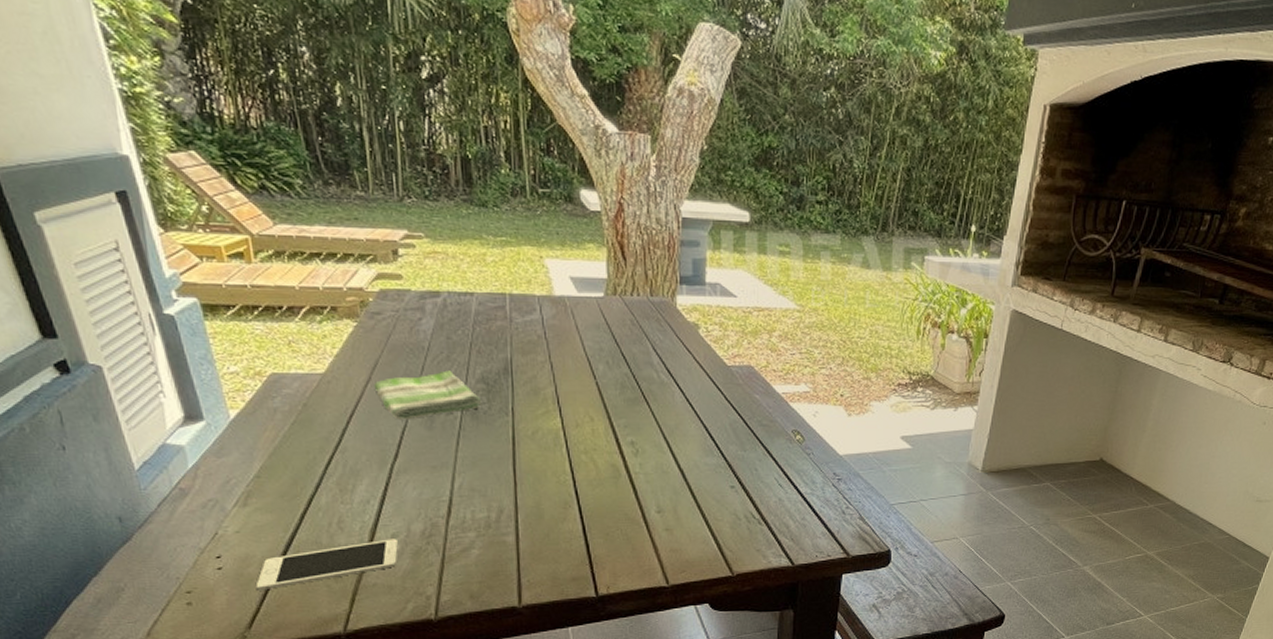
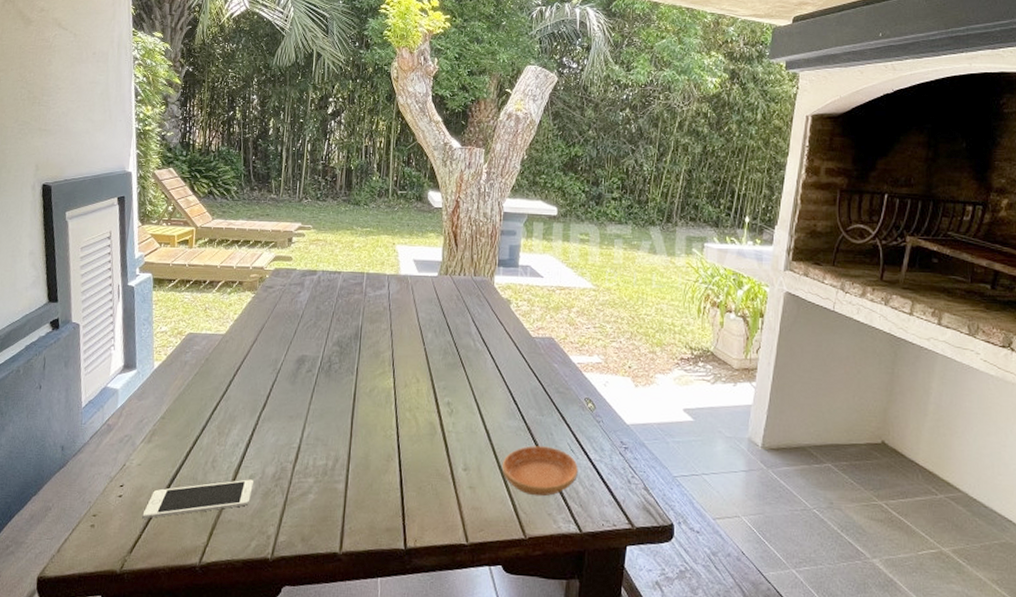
dish towel: present [373,370,482,420] -> none [258,334,335,375]
saucer: none [701,483,787,534] -> present [501,446,578,497]

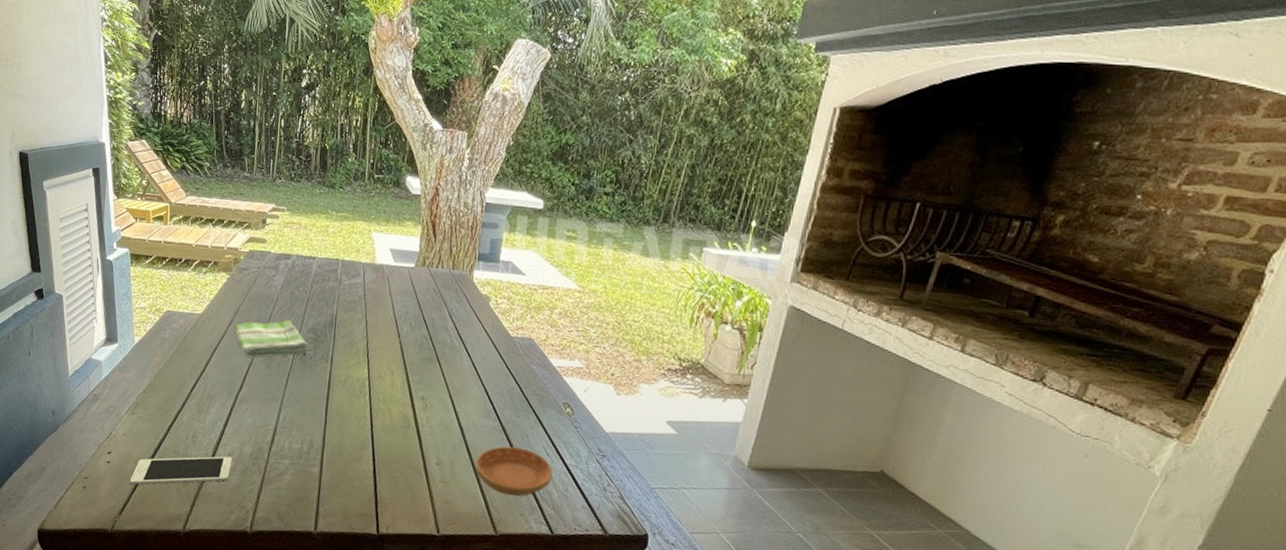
dish towel: none [258,334,335,375] -> present [234,320,310,358]

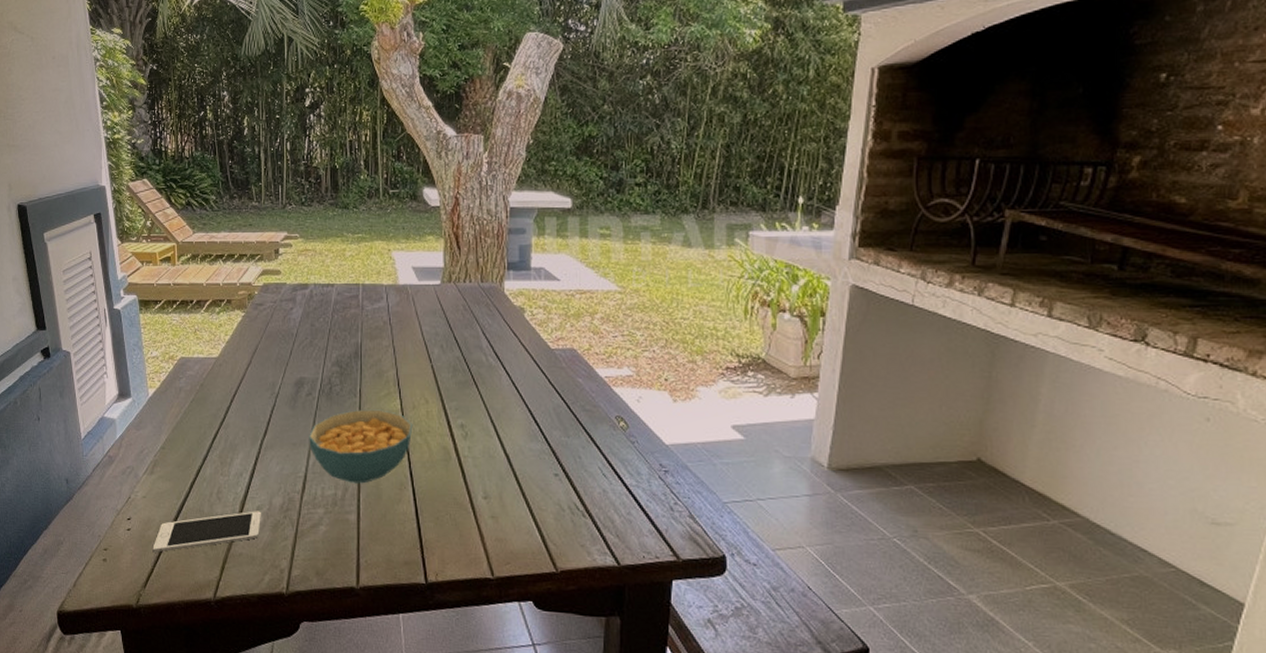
dish towel: present [234,320,310,358] -> none [253,354,336,400]
cereal bowl: none [281,374,378,441] -> present [309,409,413,484]
saucer: present [475,446,553,497] -> none [525,470,612,526]

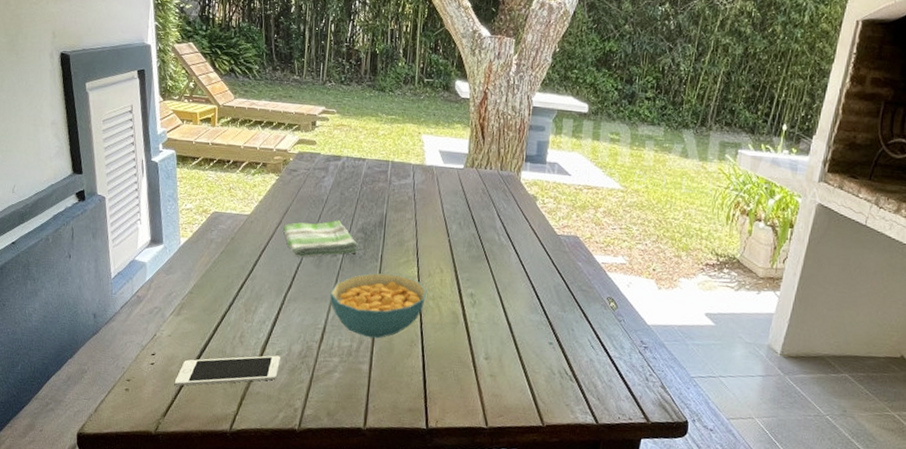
dish towel: none [253,354,336,400] -> present [282,220,360,258]

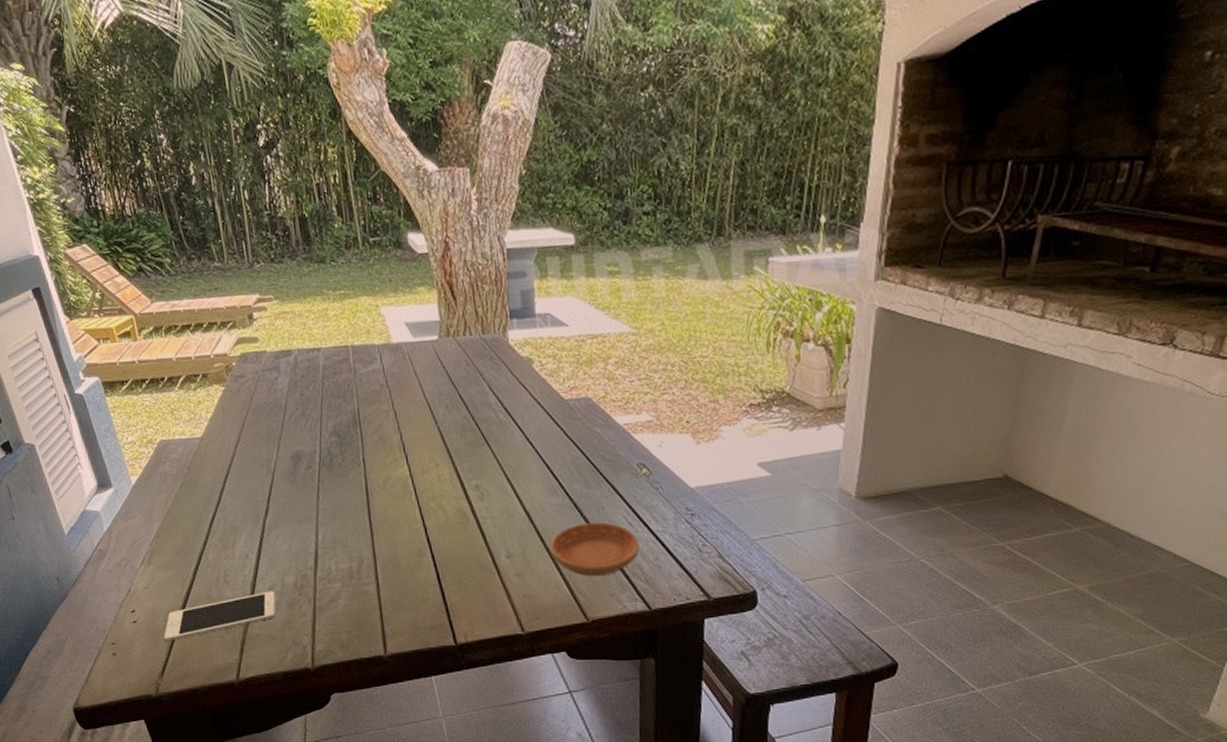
dish towel: present [282,220,360,258] -> none [242,426,336,477]
cereal bowl: present [330,273,428,339] -> none [314,477,425,555]
saucer: none [522,340,598,388] -> present [549,522,639,577]

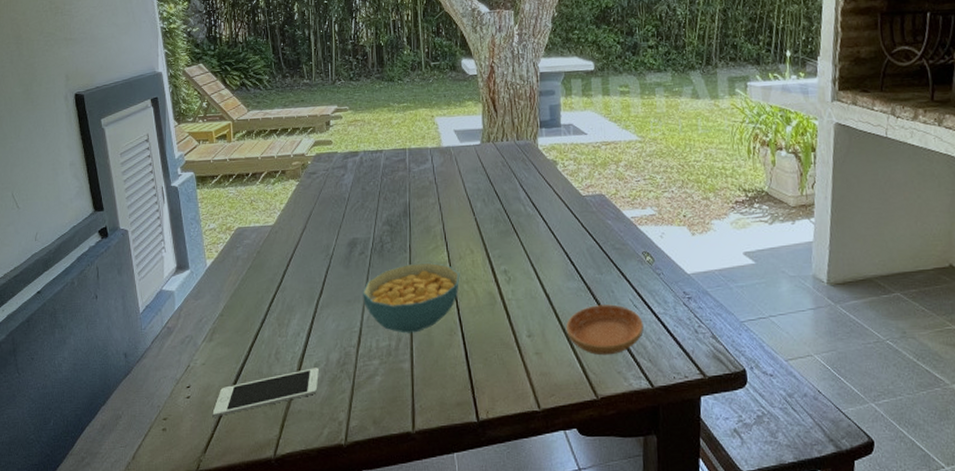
cereal bowl: none [314,477,425,555] -> present [363,262,460,334]

